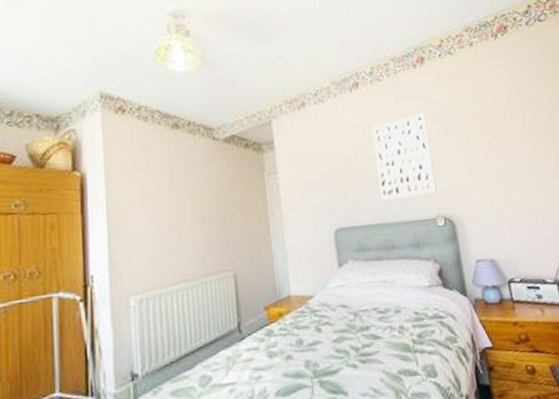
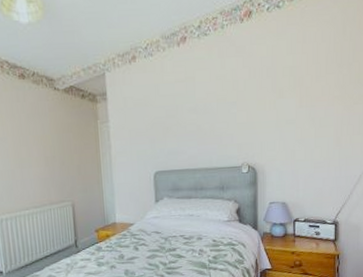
wall art: present [371,112,437,202] -> none [194,68,246,150]

